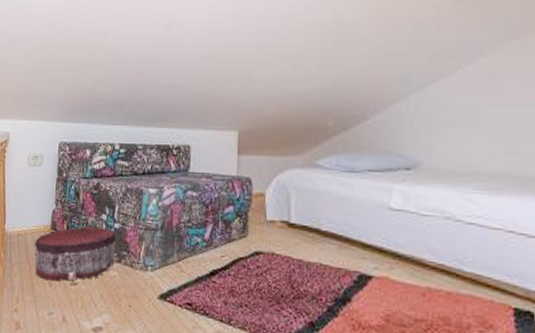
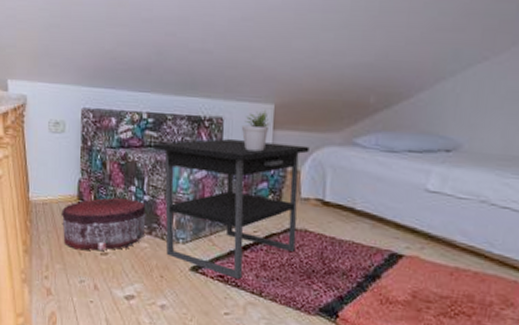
nightstand: none [124,166,273,307] -> present [153,139,310,279]
potted plant: none [207,136,235,177] -> present [241,109,270,152]

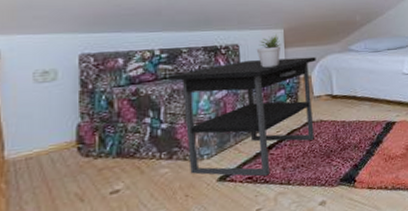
pouf: present [61,197,147,251] -> none [53,130,165,198]

